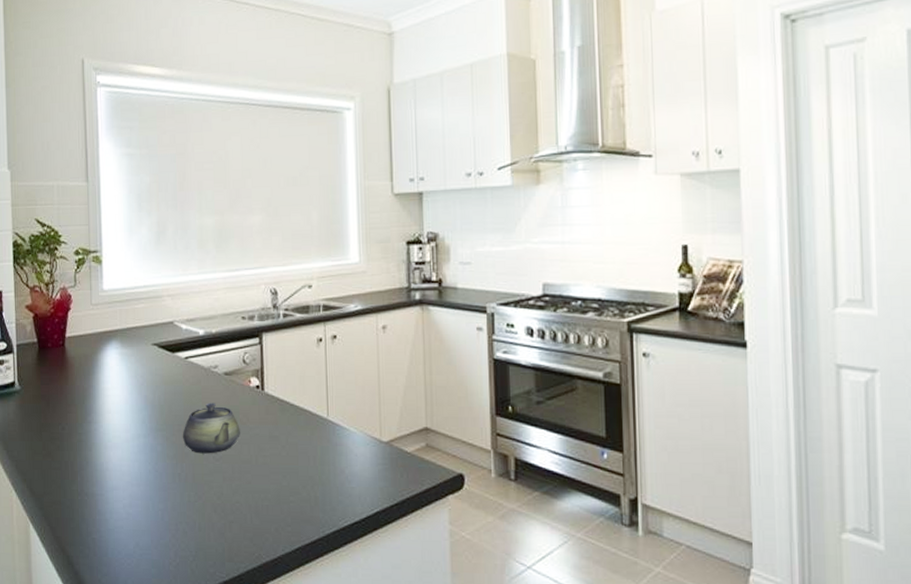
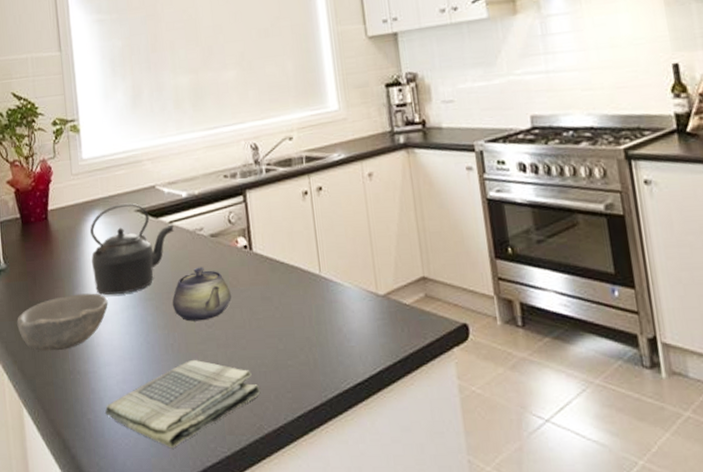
bowl: none [28,420,120,473] -> present [17,293,108,352]
kettle: none [105,336,189,424] -> present [89,203,174,295]
dish towel: none [110,489,262,571] -> present [105,359,261,449]

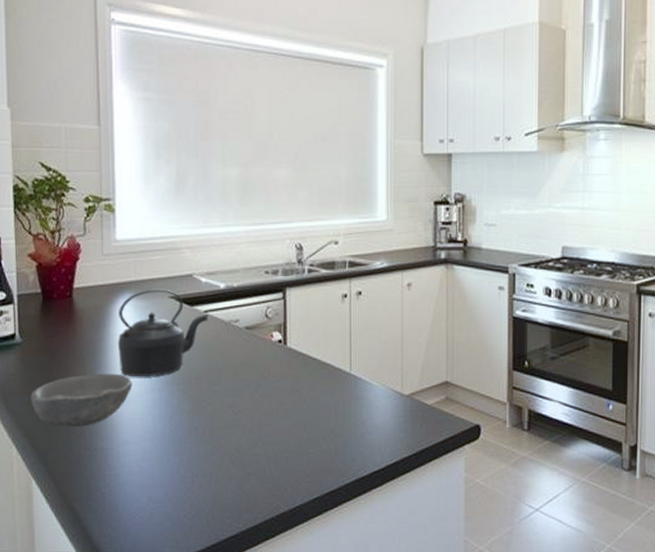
dish towel: present [105,359,261,449] -> none [121,442,281,523]
teapot: present [172,267,231,322] -> none [200,357,261,408]

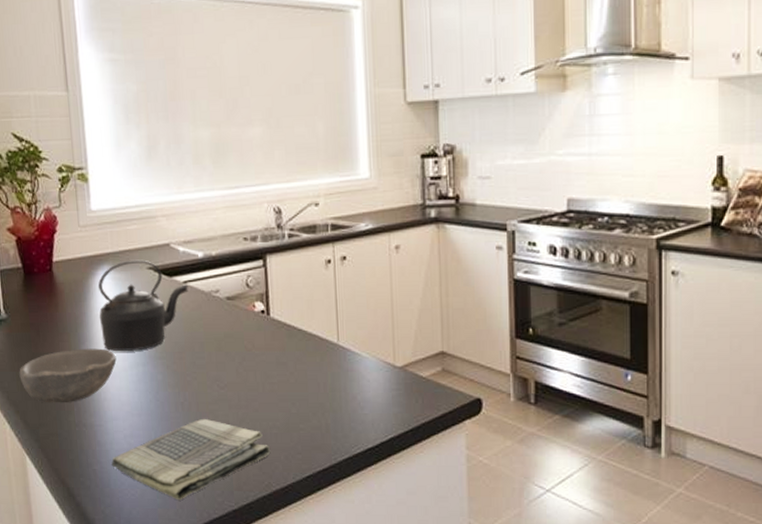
dish towel: none [121,442,281,523] -> present [111,418,271,501]

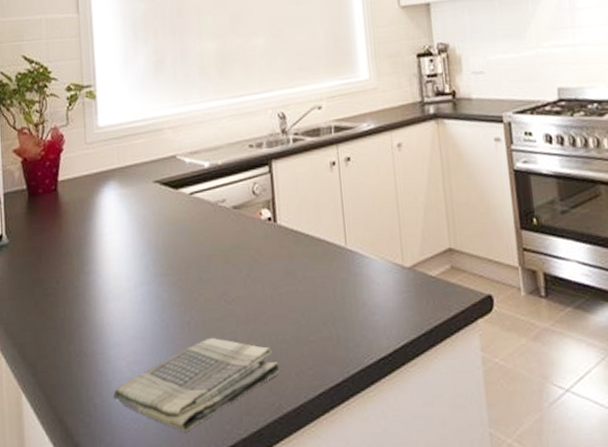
bowl: present [19,348,117,403] -> none [19,269,121,333]
kettle: present [97,259,188,352] -> none [103,173,195,271]

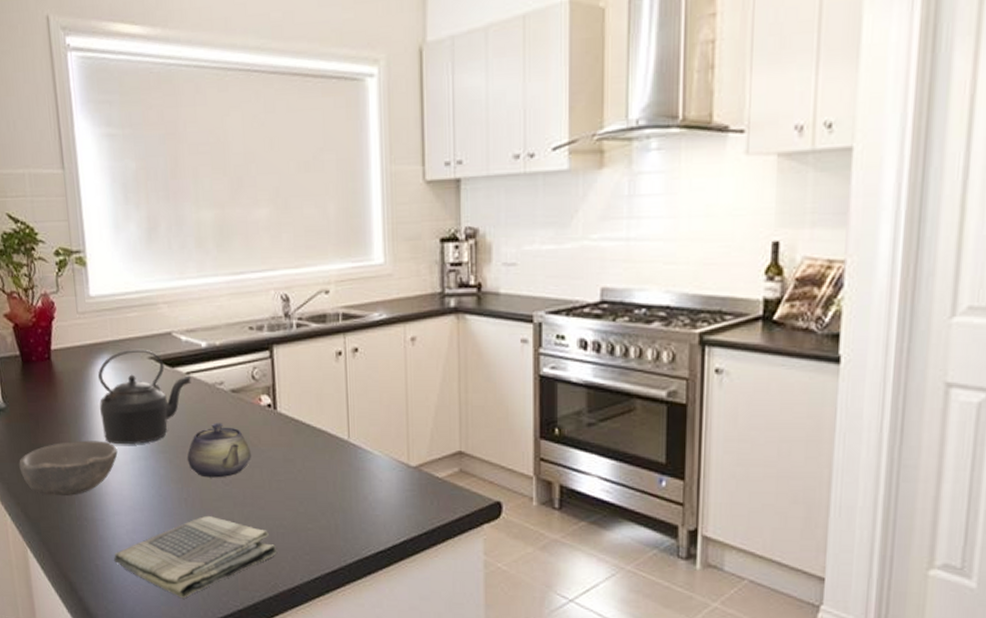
bowl: none [19,269,121,333] -> present [19,440,118,497]
kettle: none [103,173,195,271] -> present [97,349,191,445]
teapot: none [190,240,253,298] -> present [187,423,251,478]

